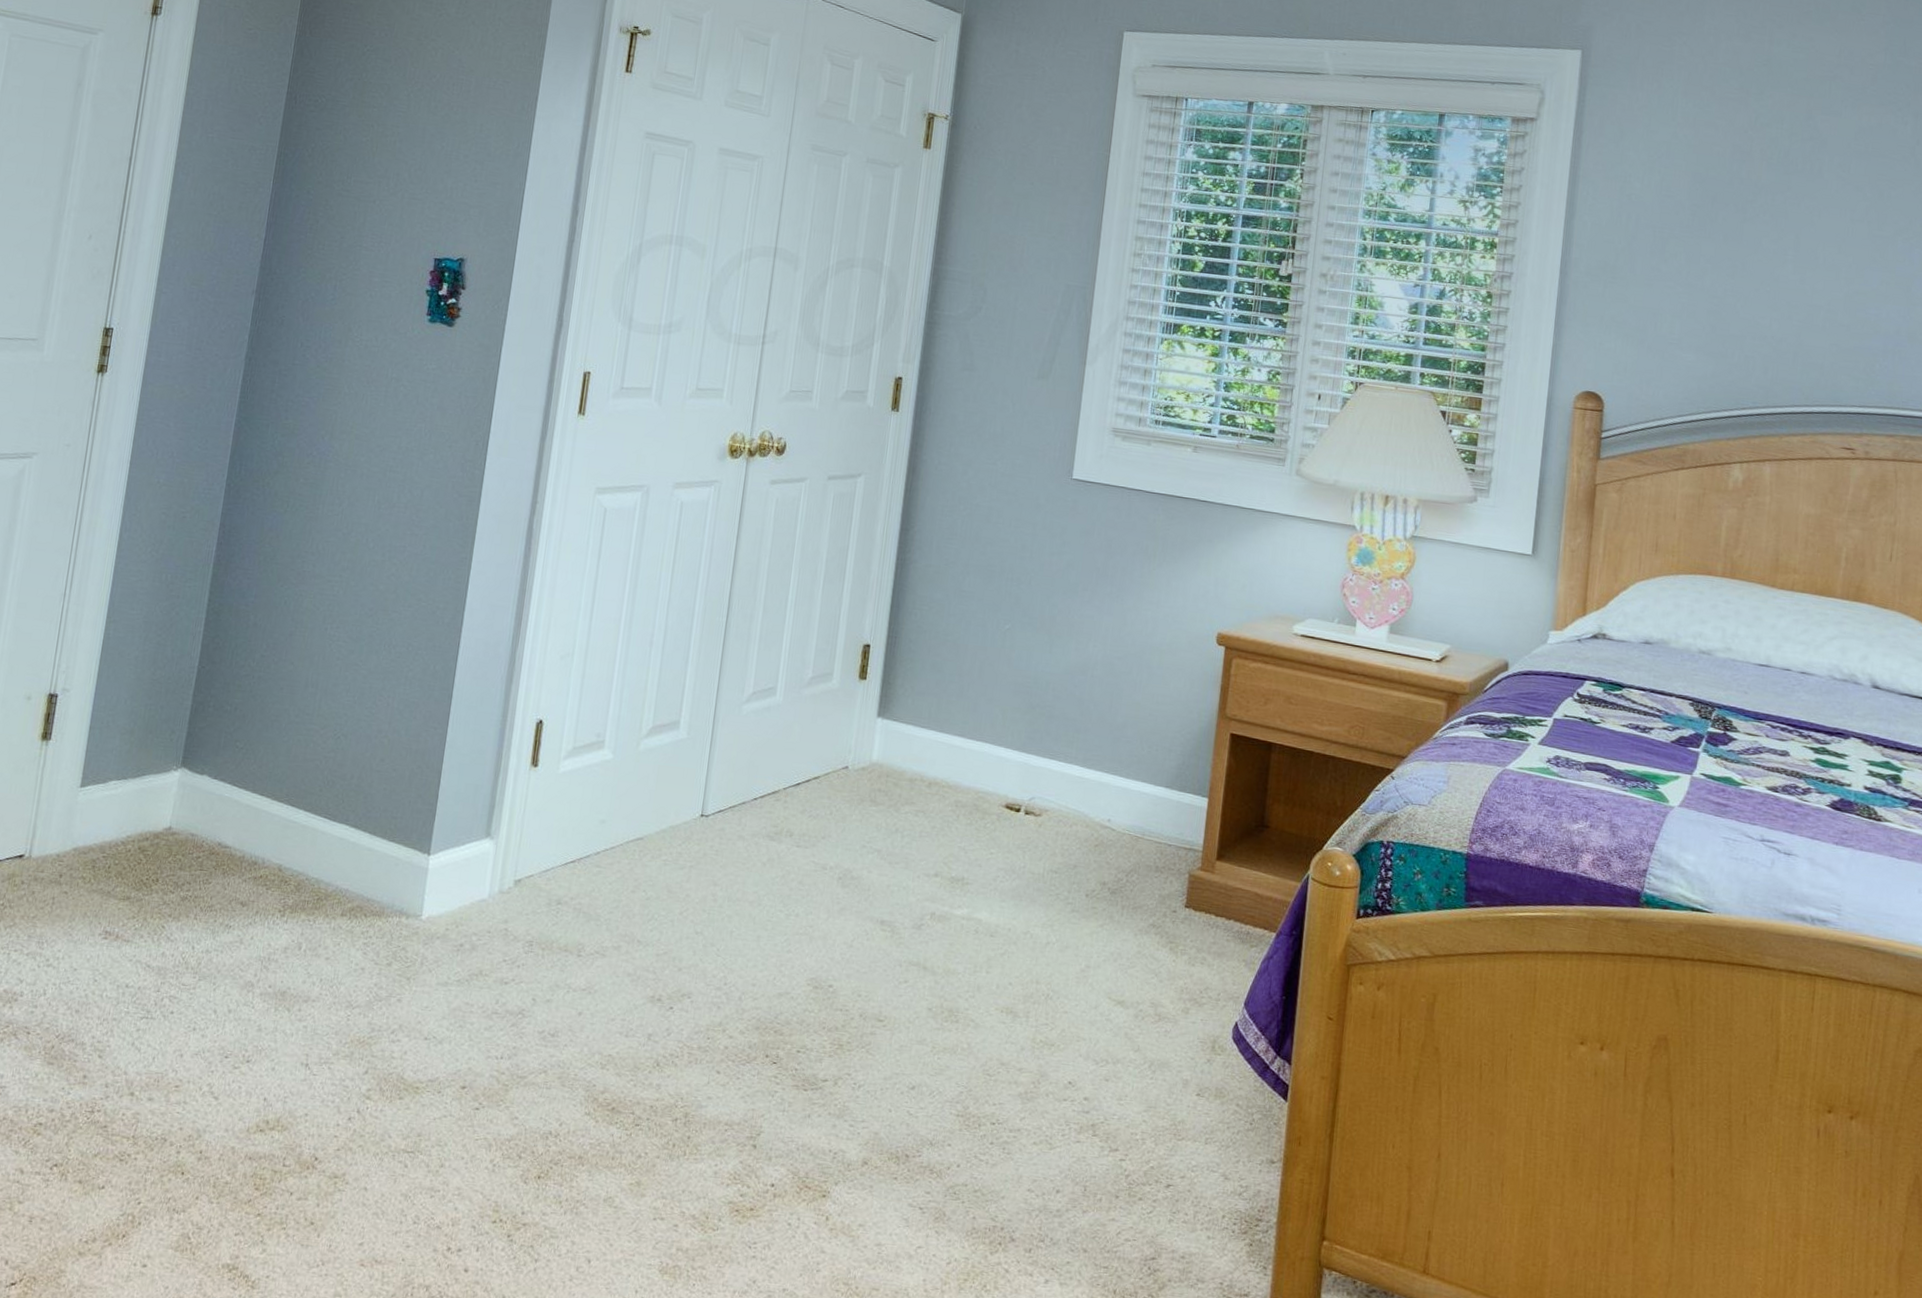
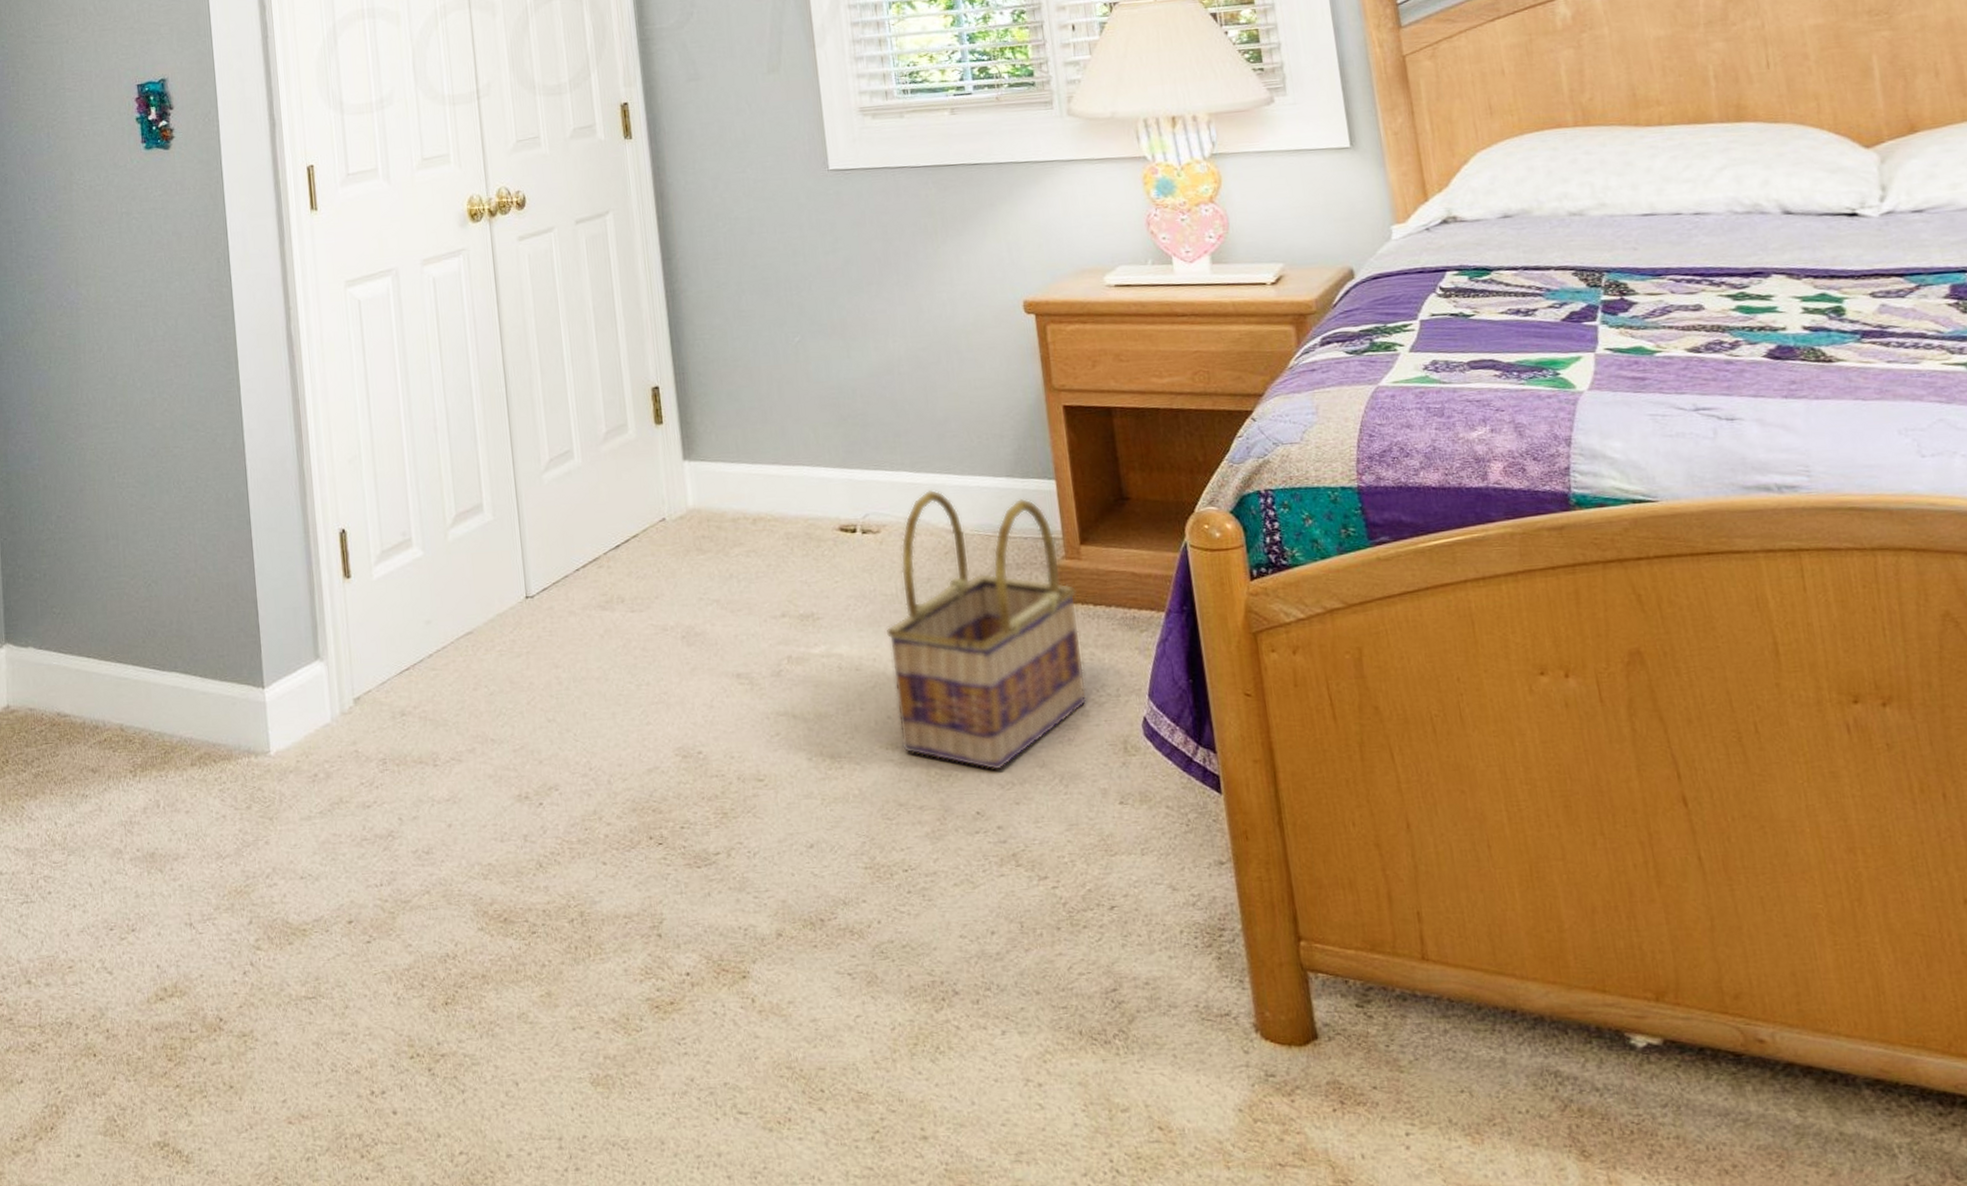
basket: none [1015,785,1203,1048] -> present [886,489,1087,770]

